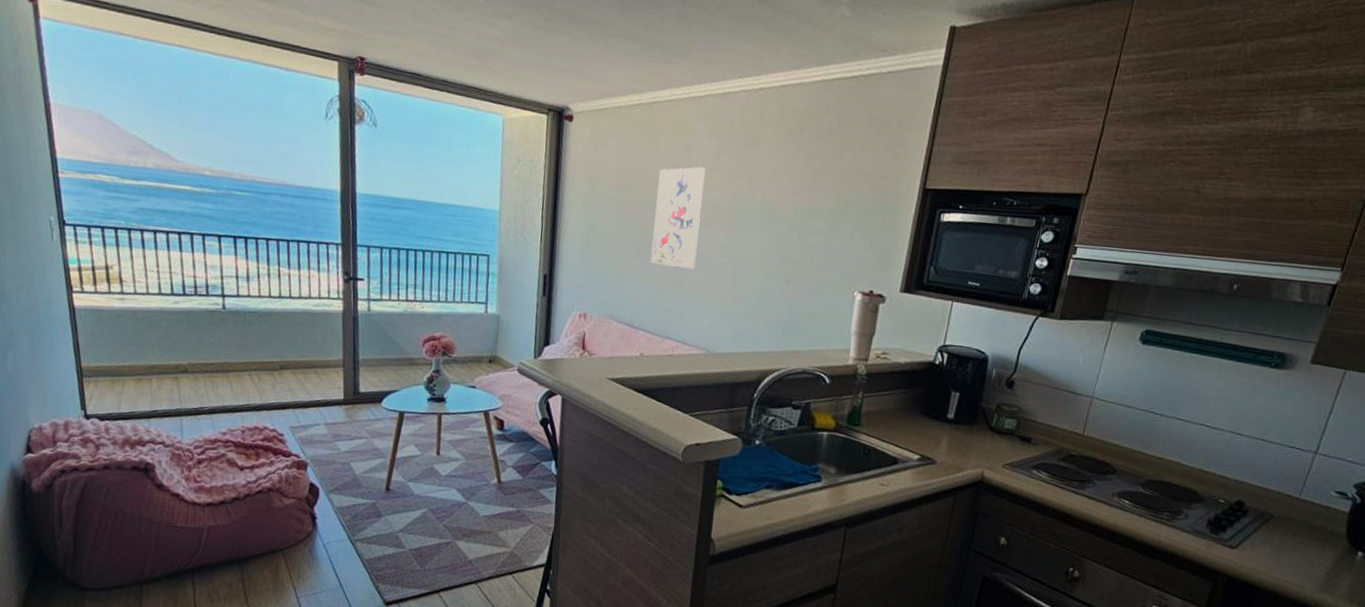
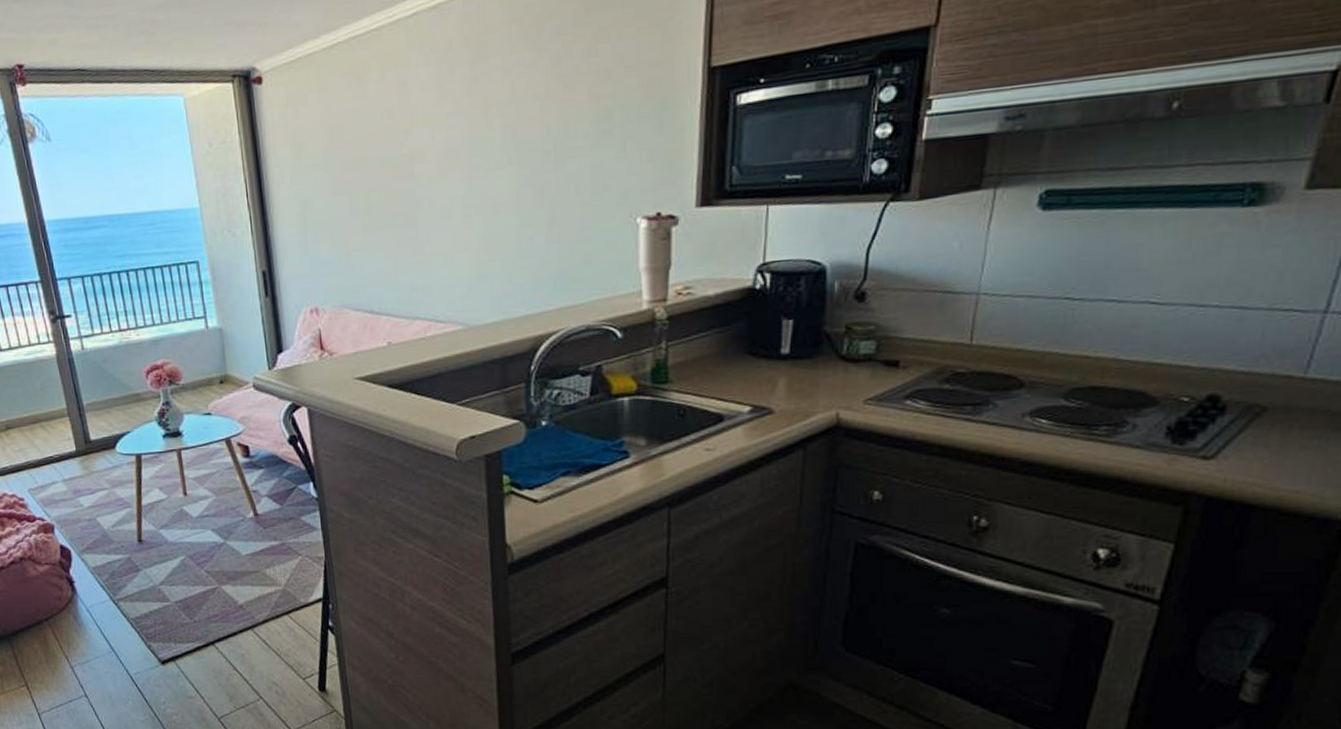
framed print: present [651,166,705,270] -> none [374,103,435,234]

